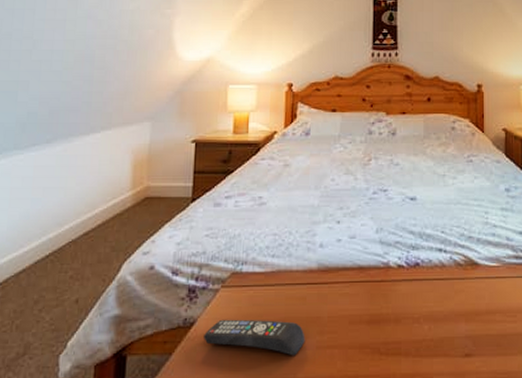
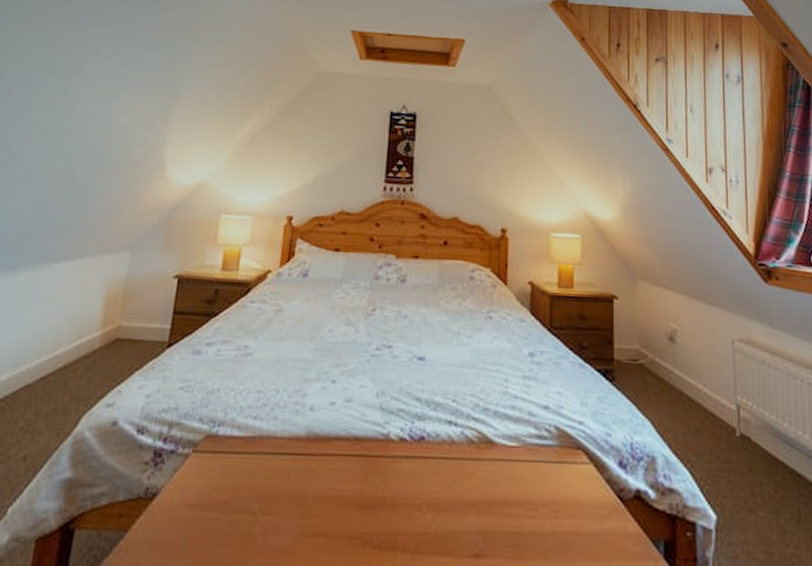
remote control: present [204,319,305,356] -> none [166,491,286,543]

